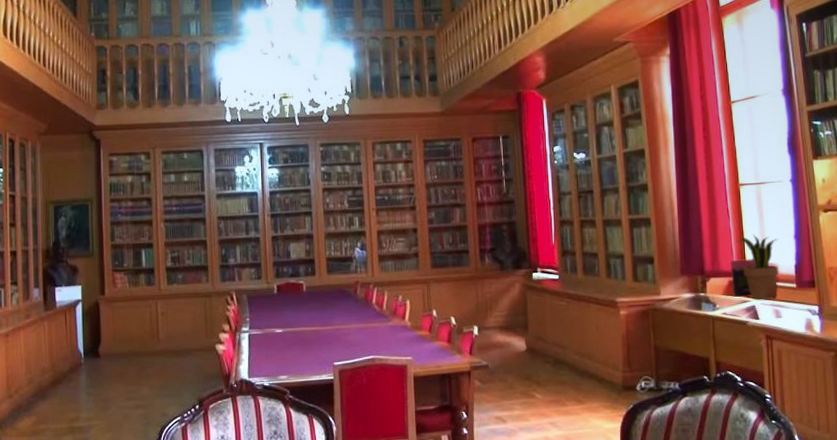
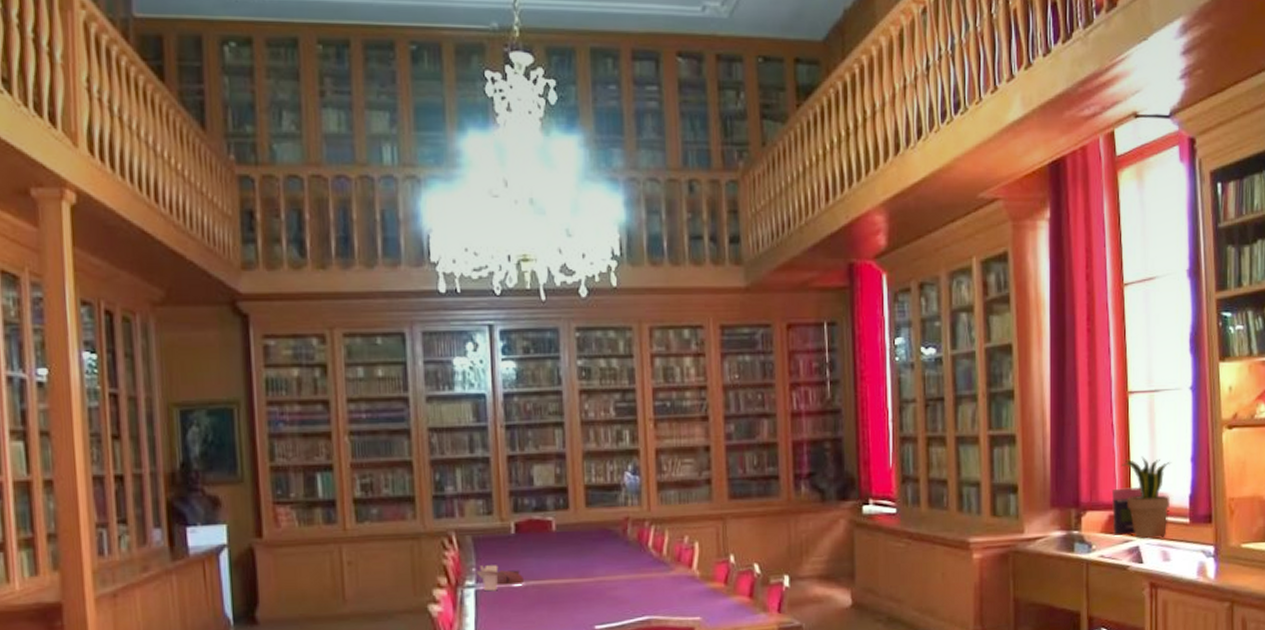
papers: none [249,316,283,336] -> present [476,565,523,592]

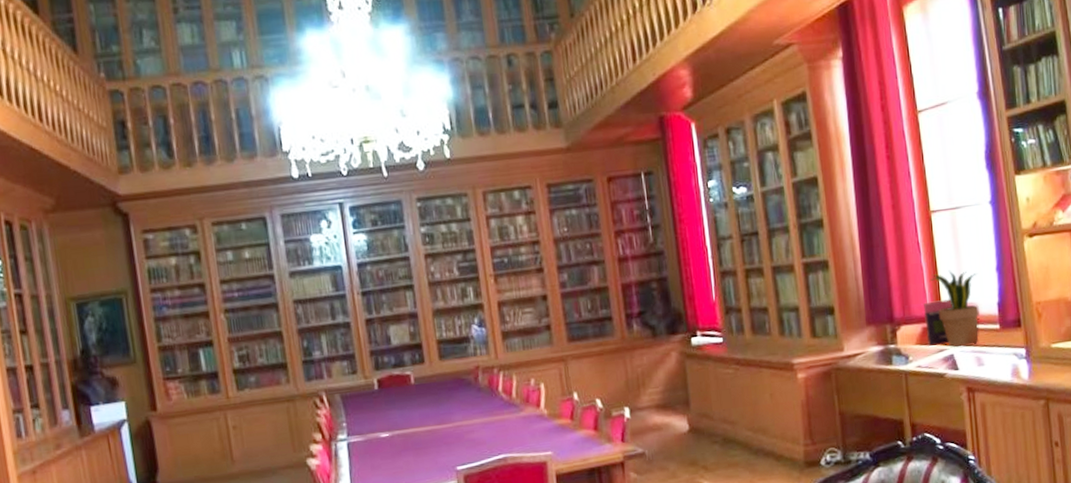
papers: present [476,565,523,592] -> none [346,419,389,444]

